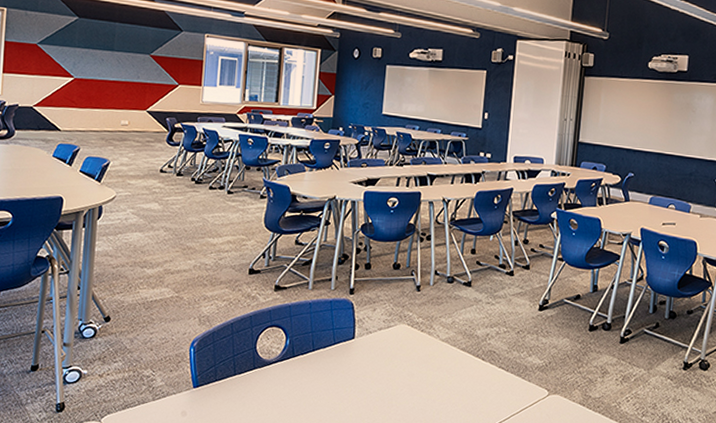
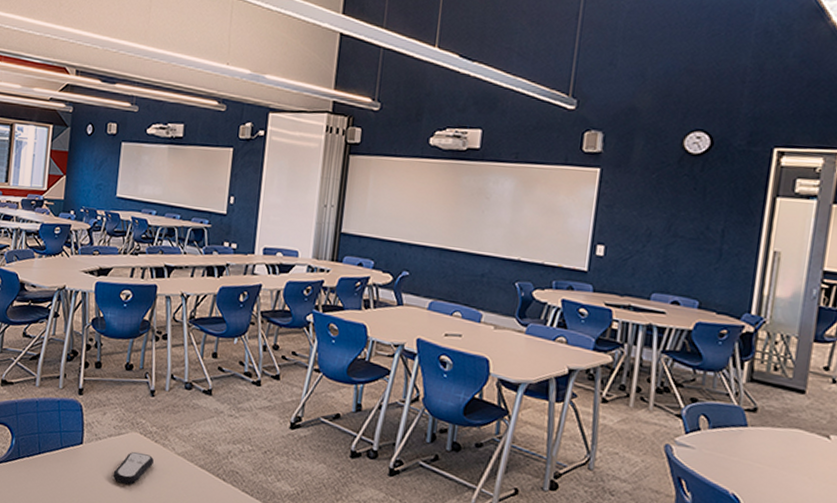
remote control: none [383,341,420,371] -> present [113,451,154,485]

